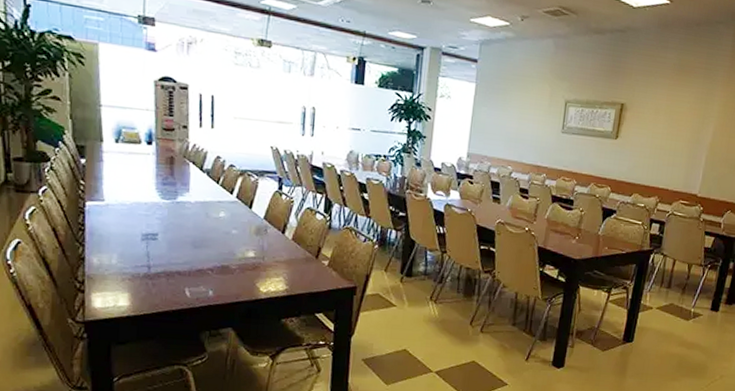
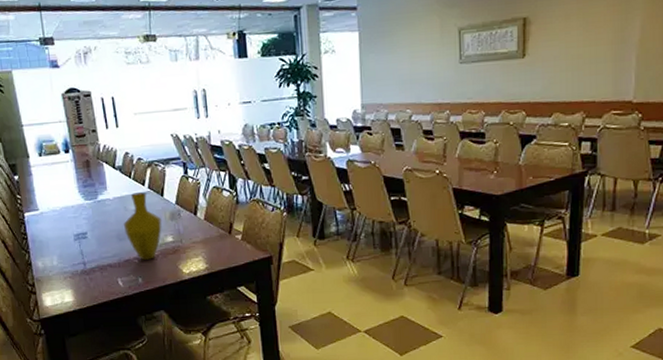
vase: none [202,200,245,273] -> present [124,192,162,260]

